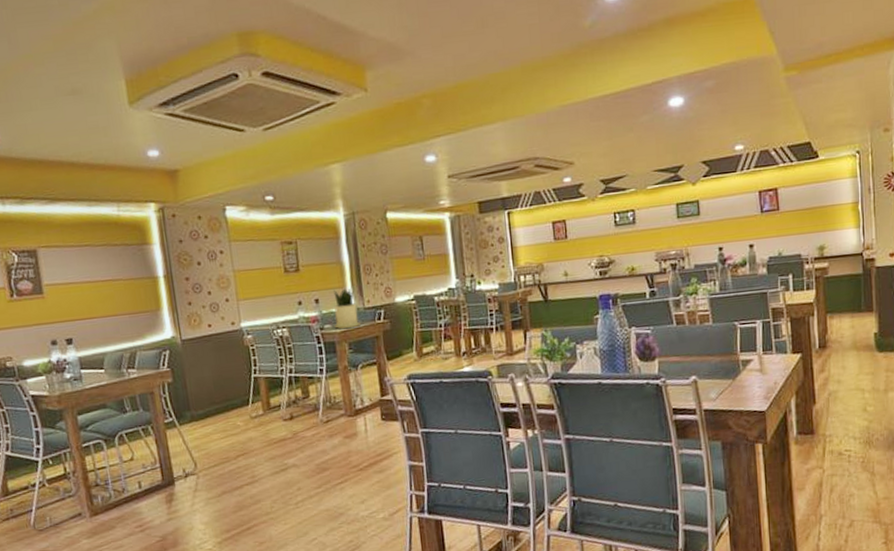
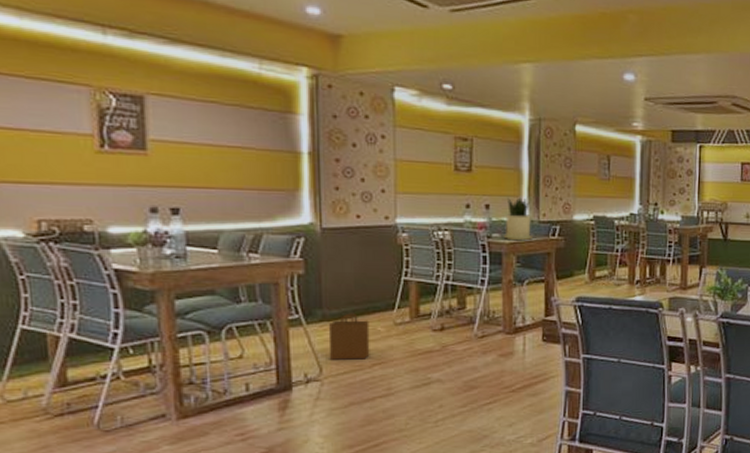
shopping bag: none [197,411,234,455] -> present [329,313,370,360]

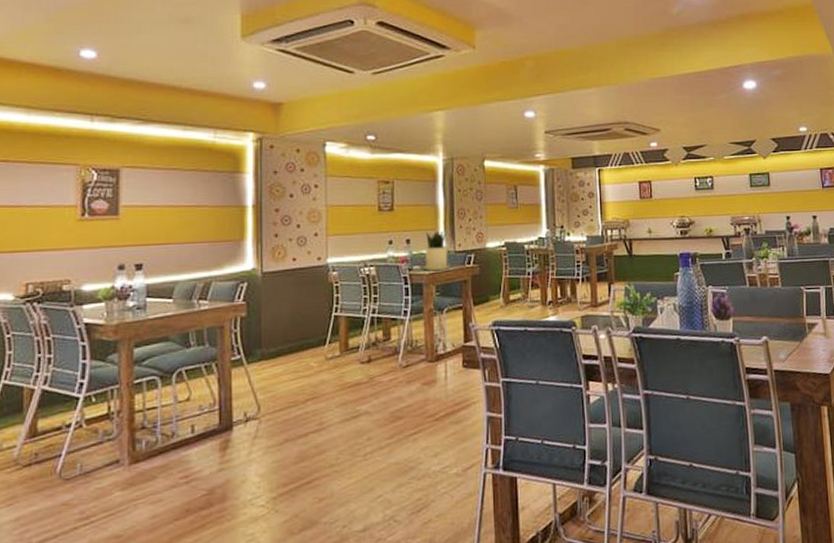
shopping bag: present [329,313,370,360] -> none [266,350,304,398]

